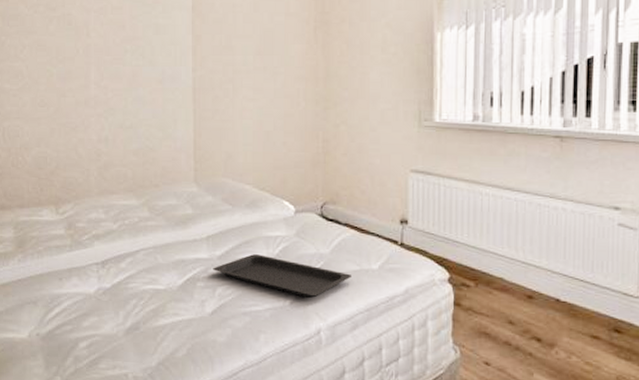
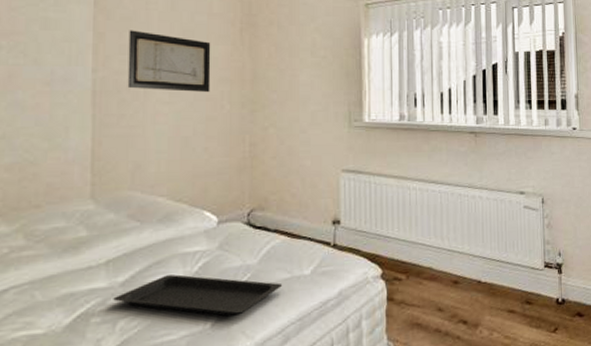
wall art: none [220,32,288,91] -> present [127,30,211,93]

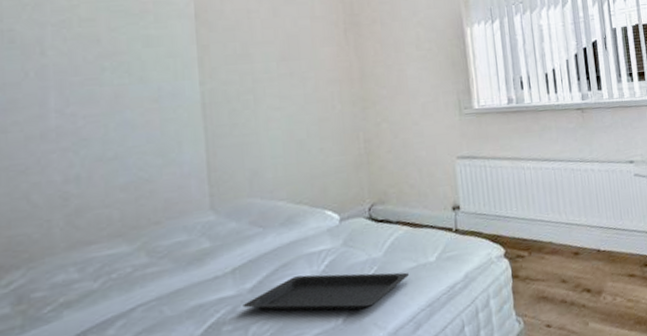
wall art: present [127,30,211,93] -> none [233,39,320,98]

